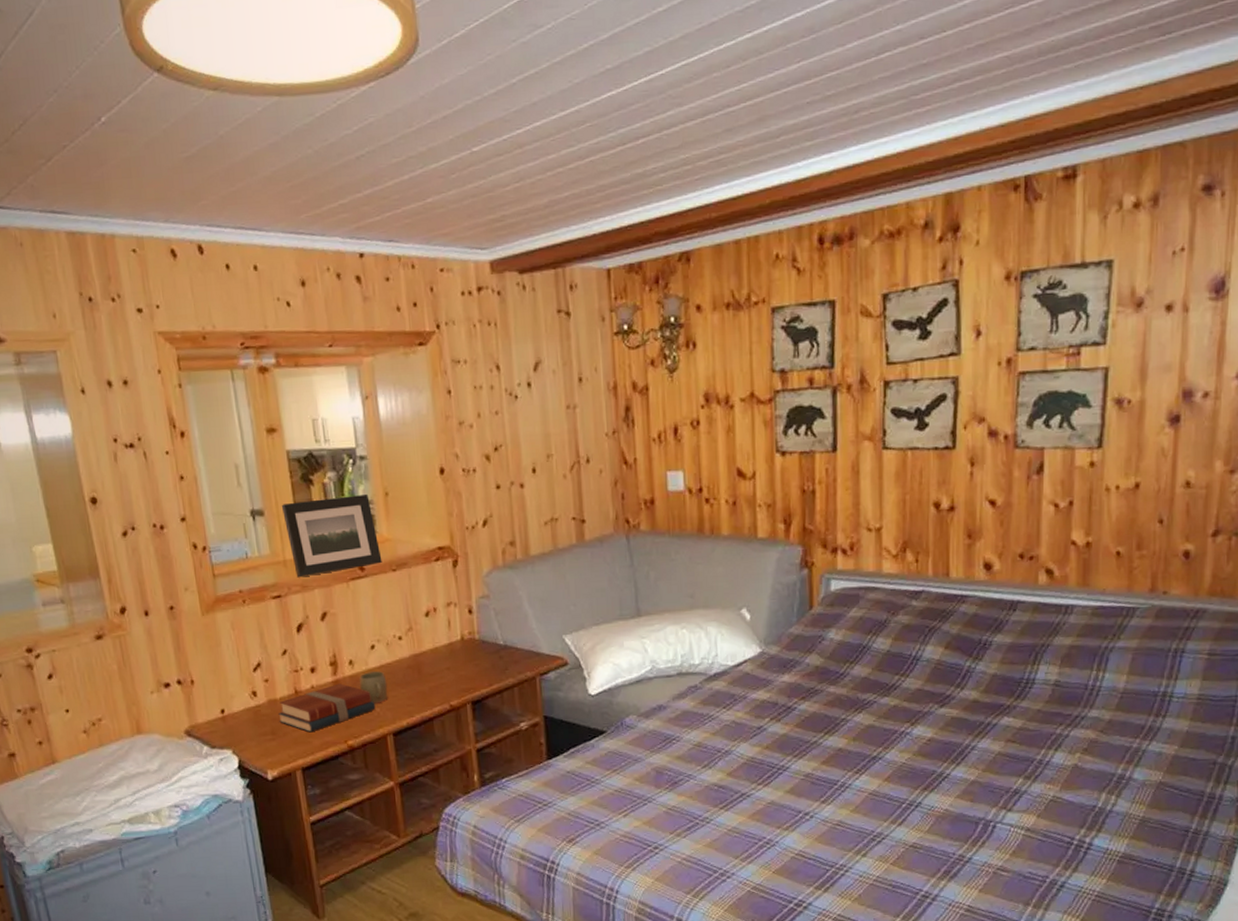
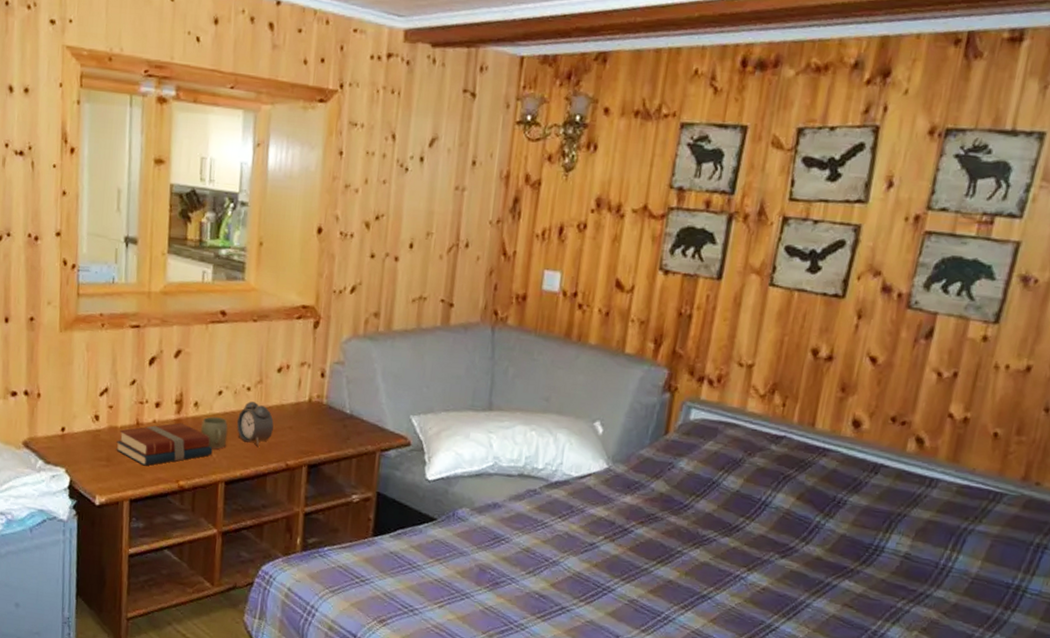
picture frame: present [281,493,382,578] -> none [155,236,245,312]
alarm clock: none [394,650,431,694] -> present [236,401,274,448]

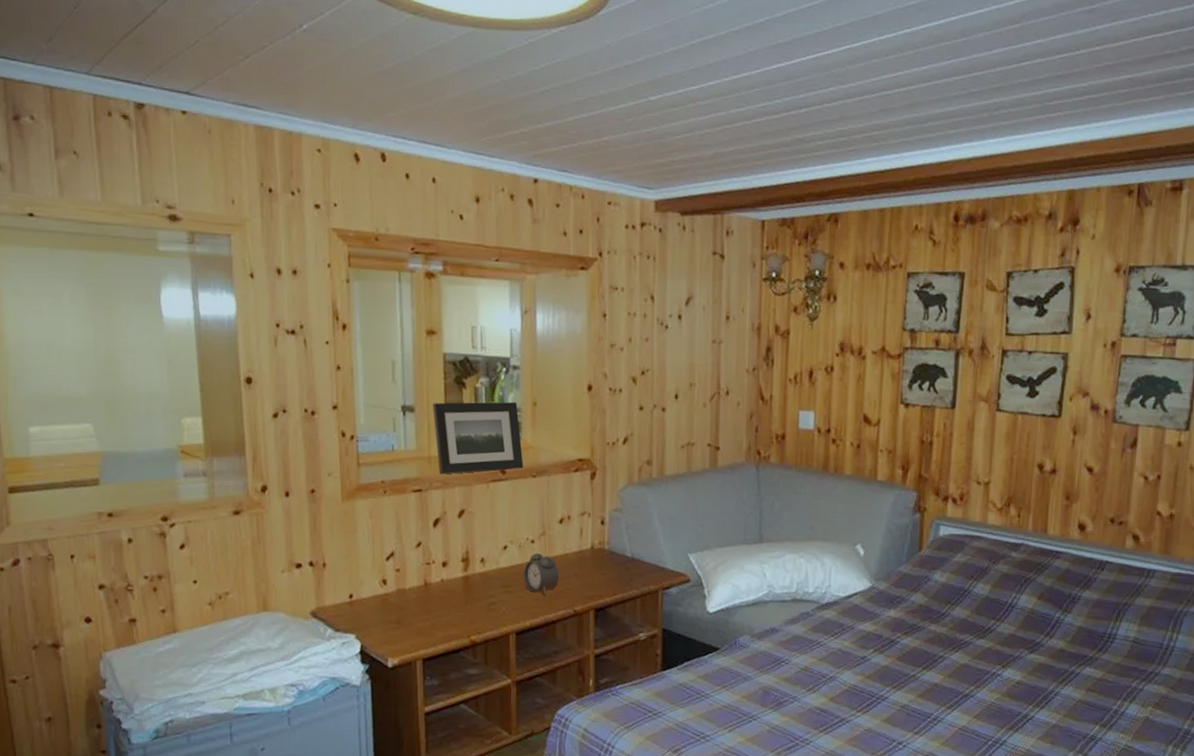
books: present [116,422,213,466] -> none [406,579,502,625]
picture frame: none [155,236,245,312] -> present [432,401,524,475]
mug: present [201,416,228,450] -> none [489,571,515,603]

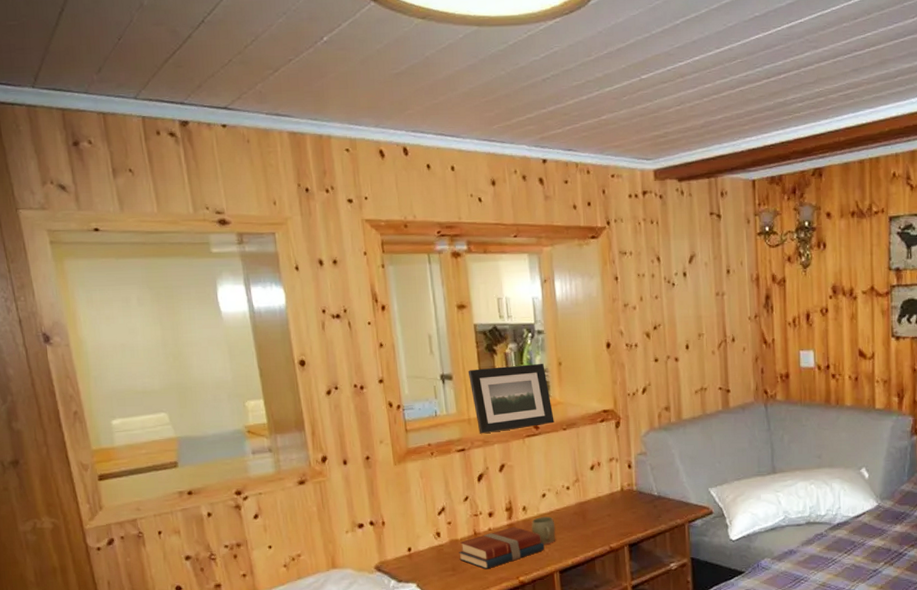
books: none [406,579,502,625] -> present [459,527,545,569]
mug: none [489,571,515,603] -> present [531,517,556,546]
alarm clock: present [523,553,559,597] -> none [561,498,594,537]

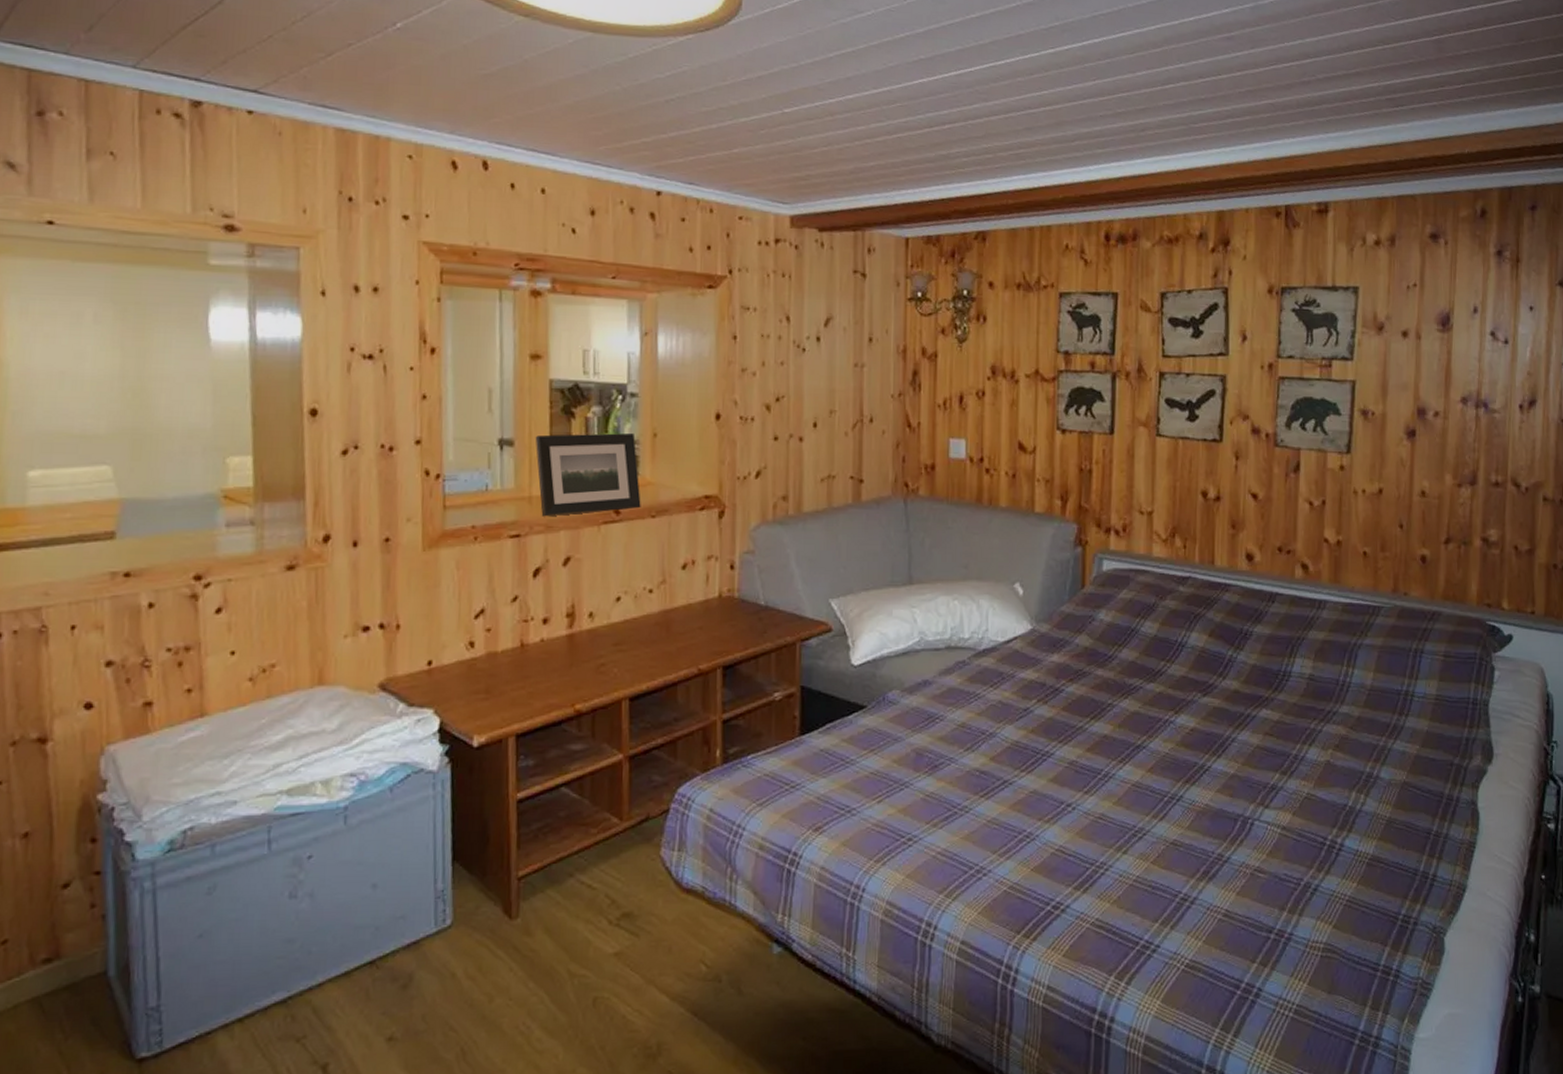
books: present [459,527,545,569] -> none [497,638,613,693]
mug: present [531,517,556,546] -> none [598,627,630,664]

